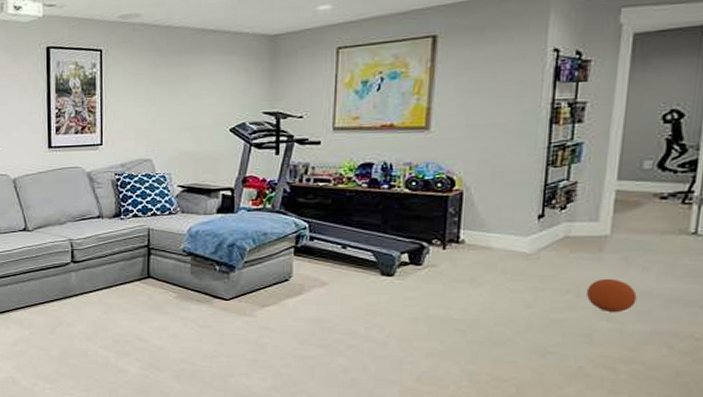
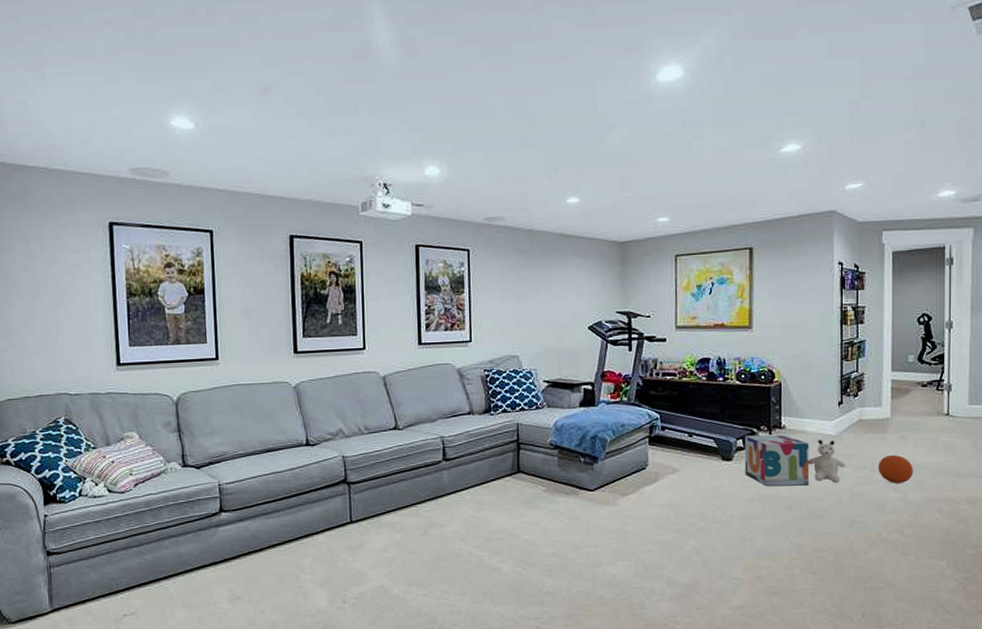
letter cube: none [408,249,495,308] -> present [744,434,810,487]
stuffed animal: none [491,258,542,307] -> present [808,440,845,483]

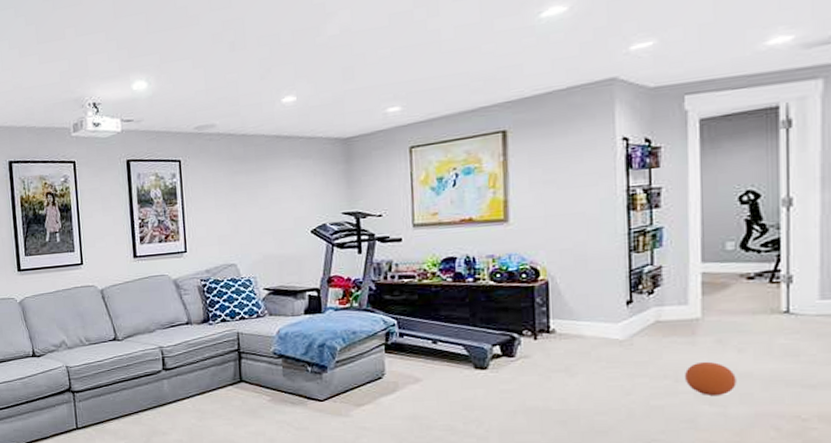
letter cube: present [744,434,810,487] -> none [502,339,589,398]
stuffed animal: present [808,440,845,483] -> none [587,345,638,395]

